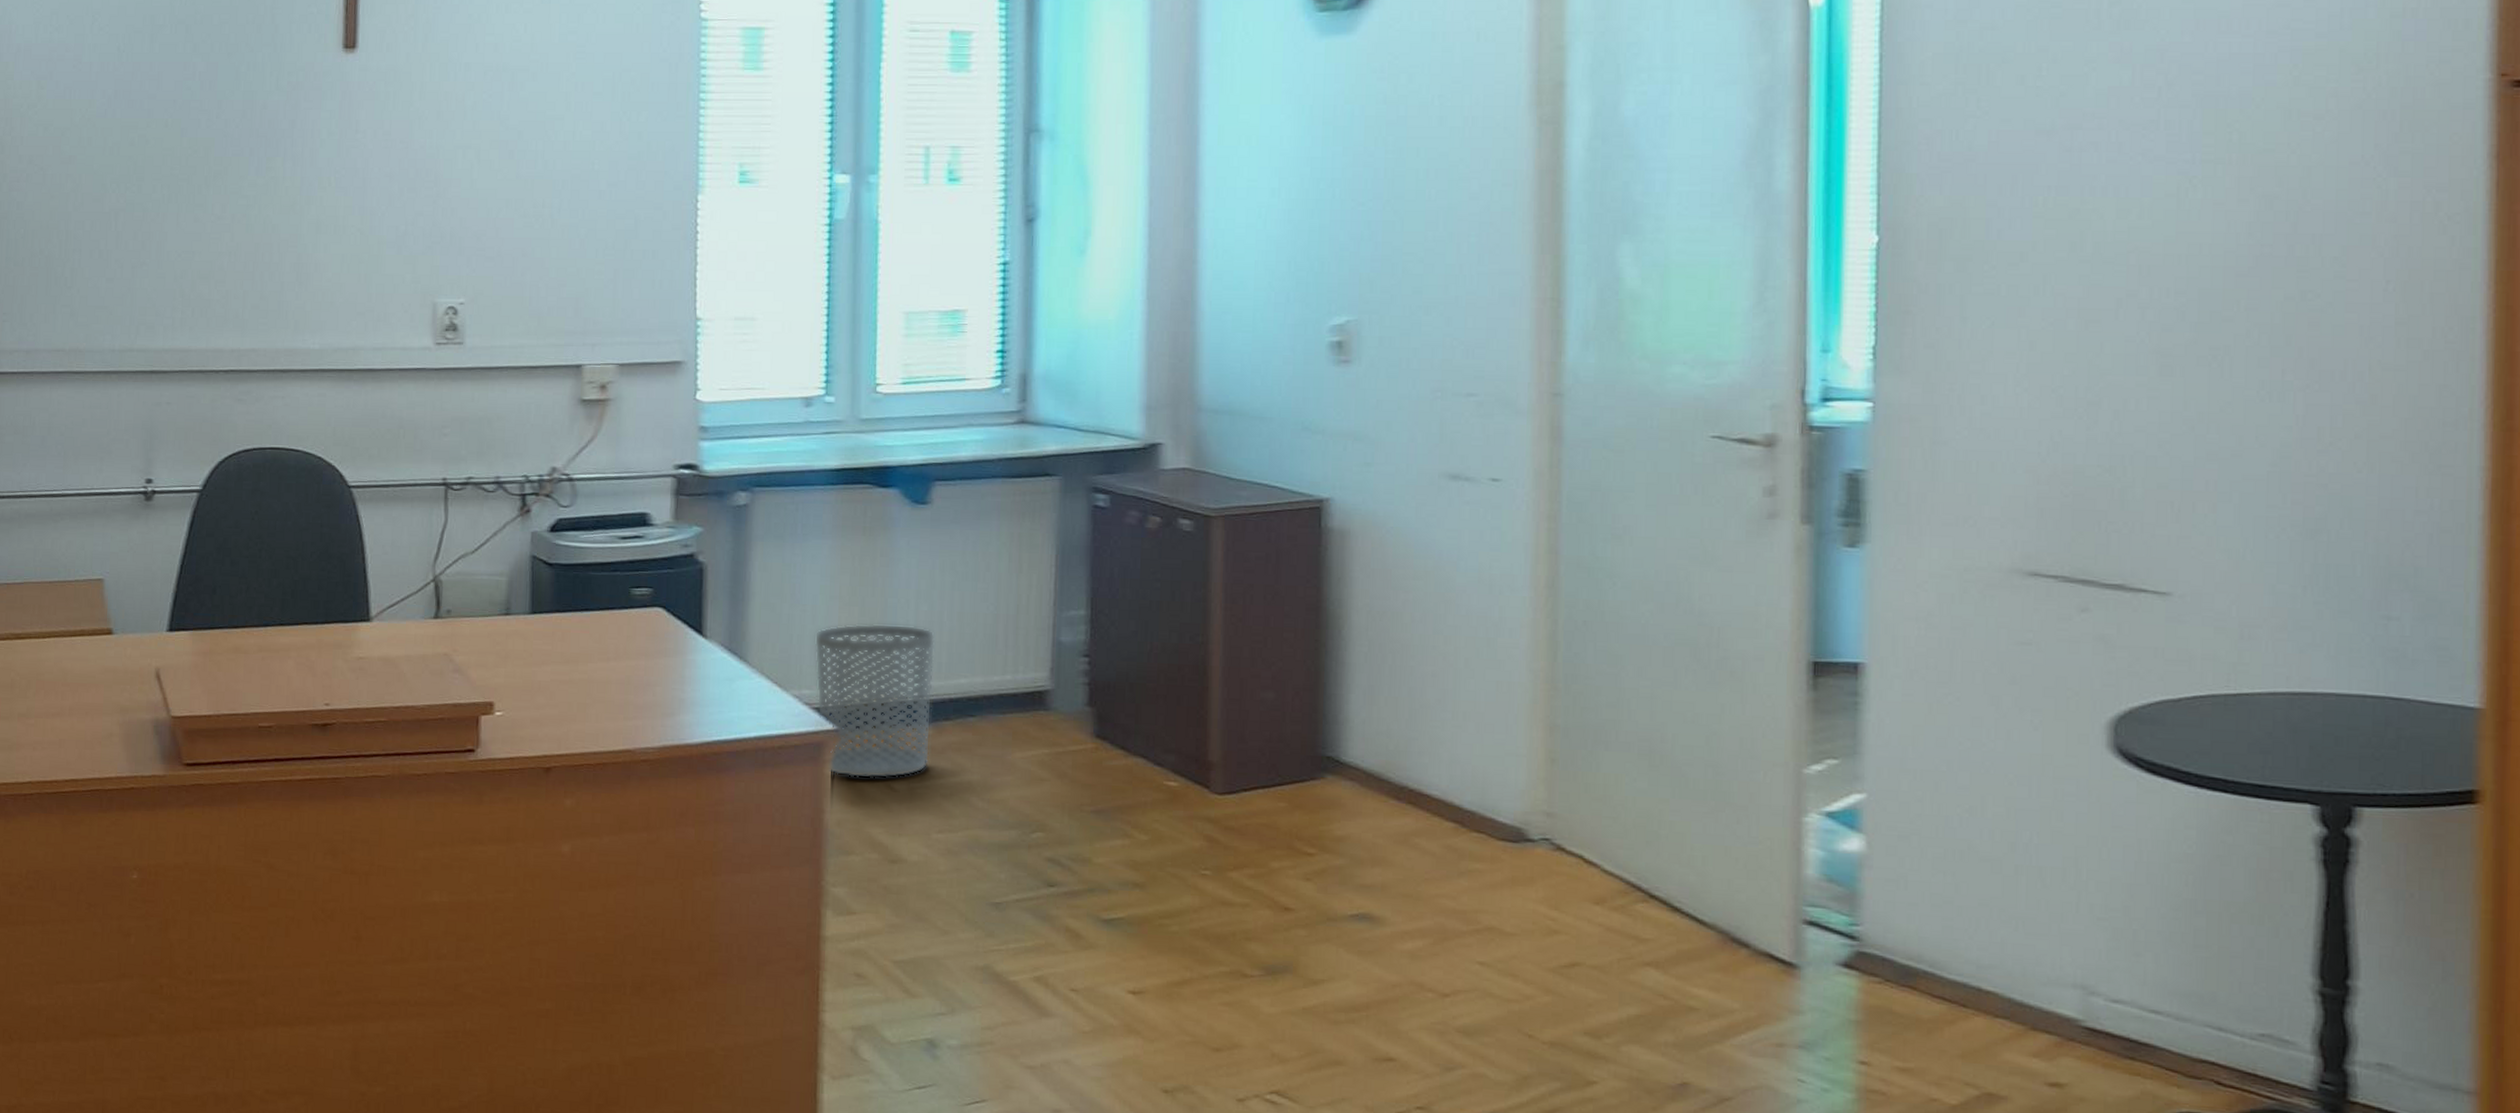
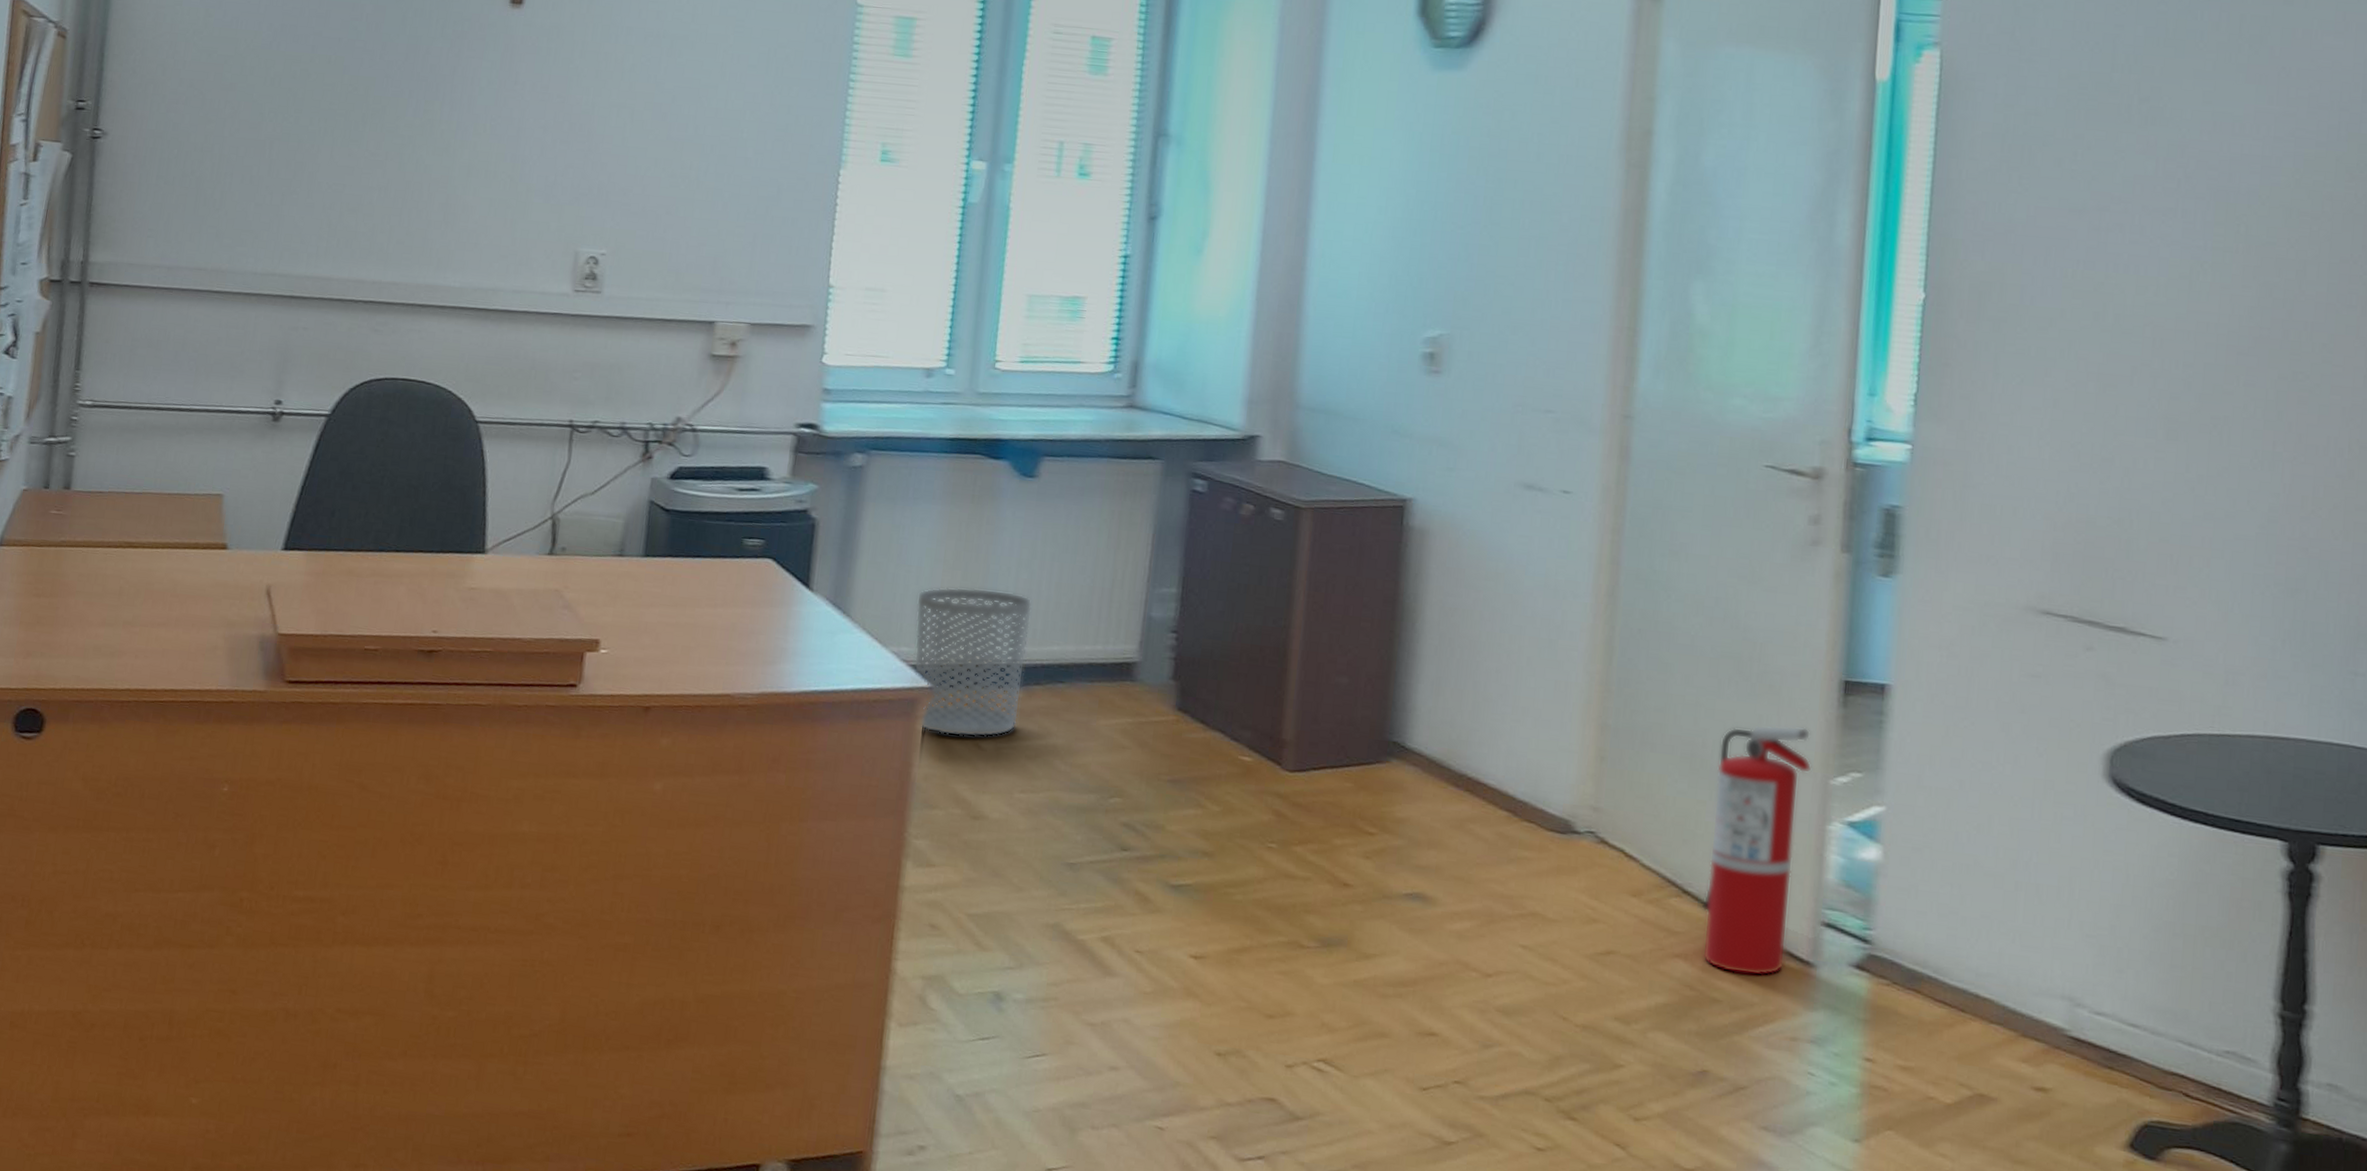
fire extinguisher: none [1670,713,1783,981] -> present [1701,724,1812,976]

